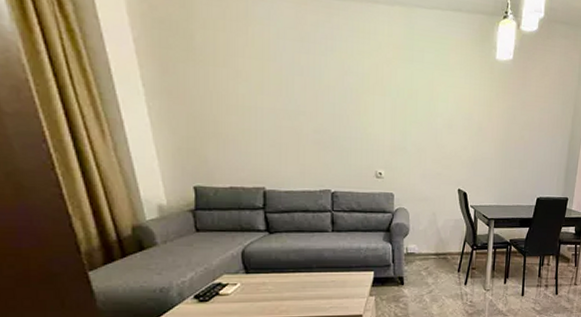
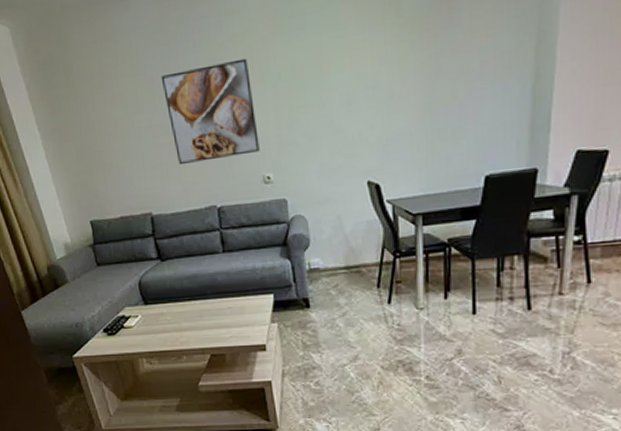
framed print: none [290,67,375,151] -> present [161,58,260,164]

